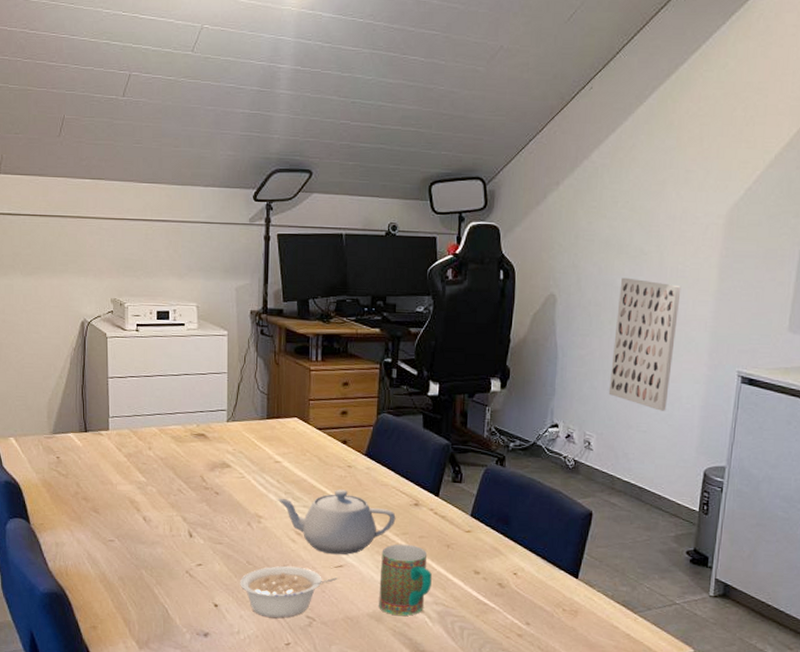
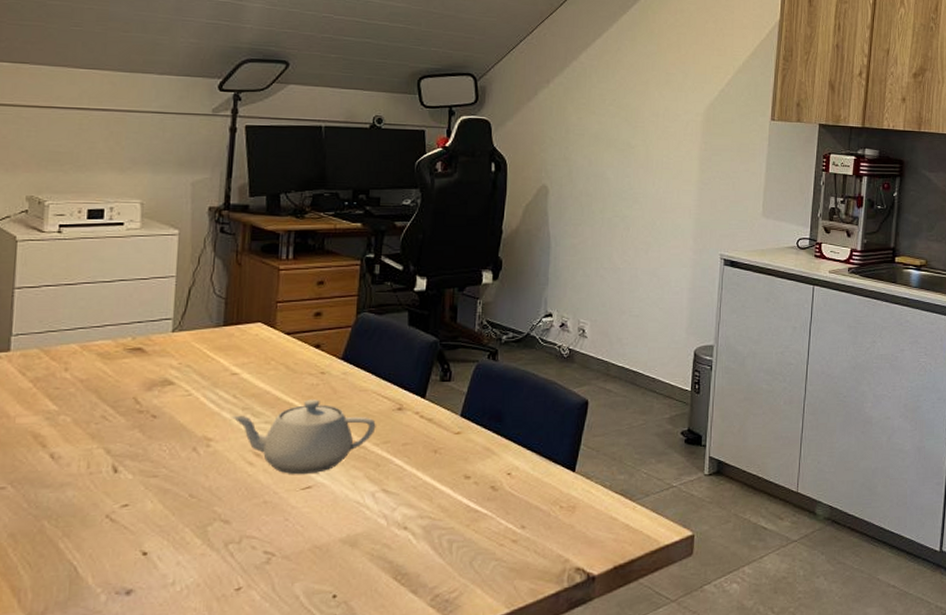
legume: present [240,566,338,618] -> none [179,493,305,559]
mug: present [379,544,432,616] -> none [354,454,417,537]
wall art: present [608,277,681,411] -> none [601,169,666,295]

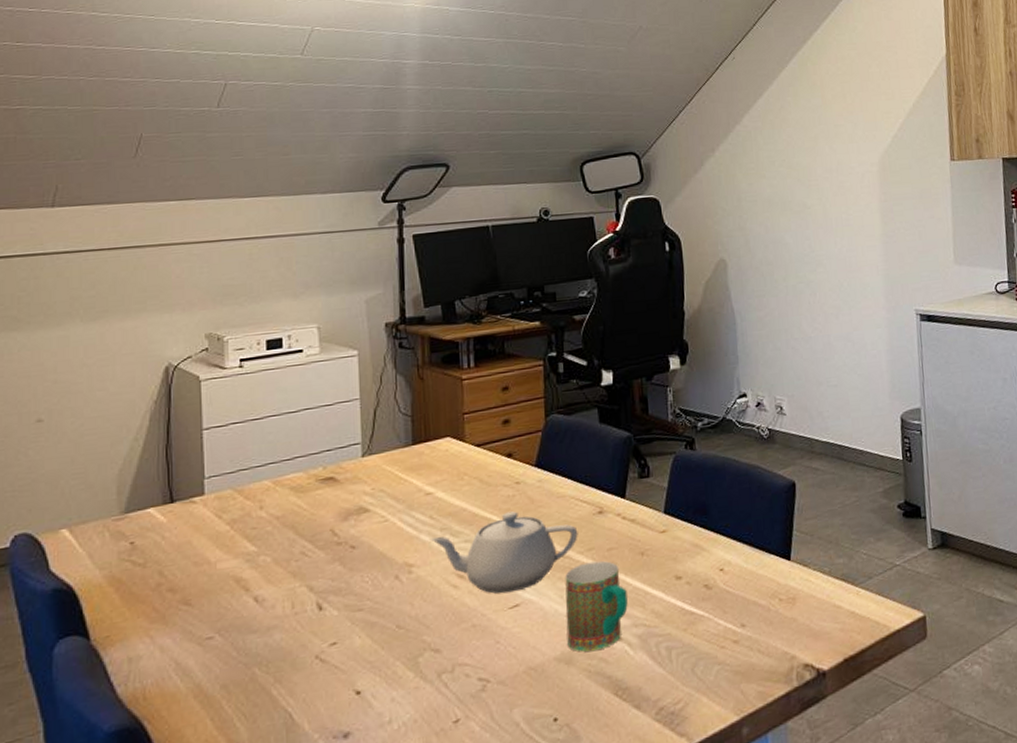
mug: none [354,454,417,537] -> present [565,560,628,652]

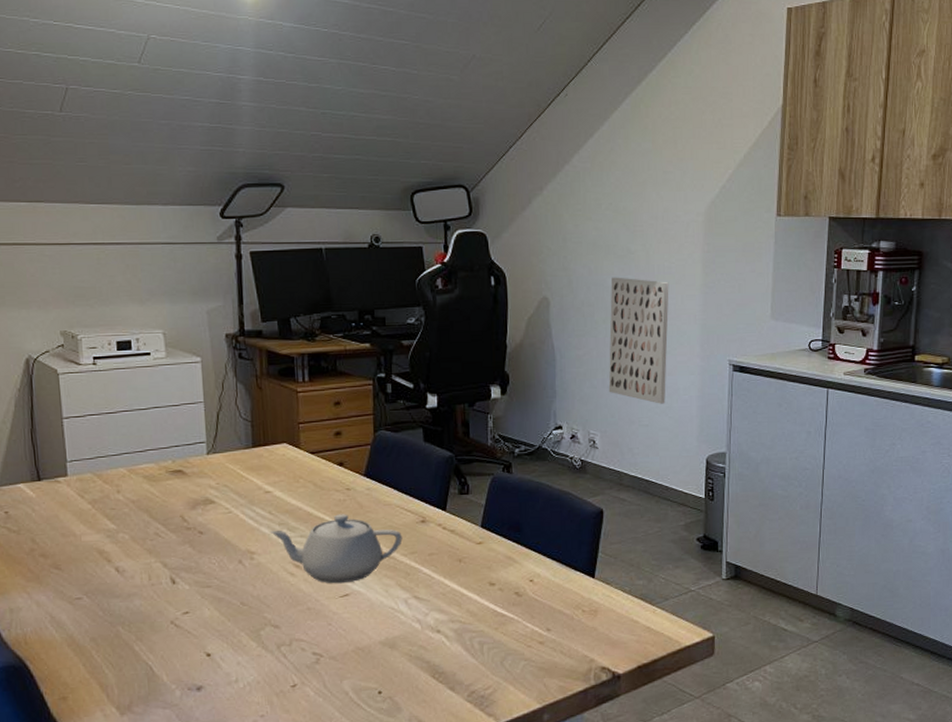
mug: present [565,560,628,652] -> none [390,563,446,640]
wall art: none [788,233,854,362] -> present [608,277,669,404]

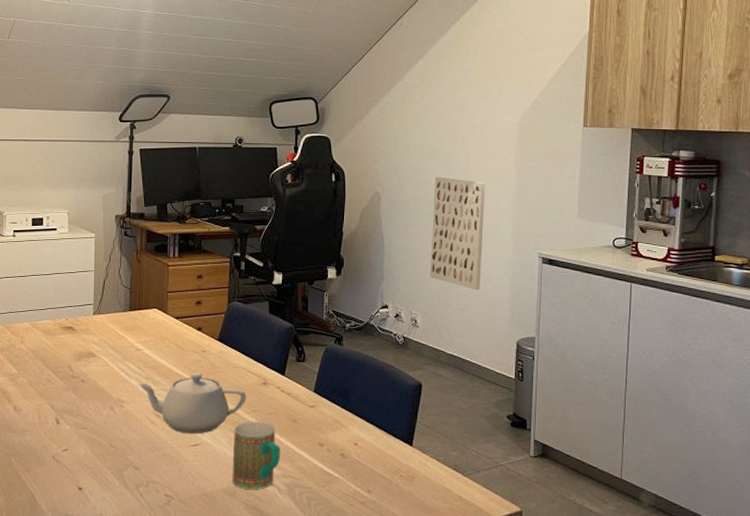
mug: none [390,563,446,640] -> present [232,421,280,490]

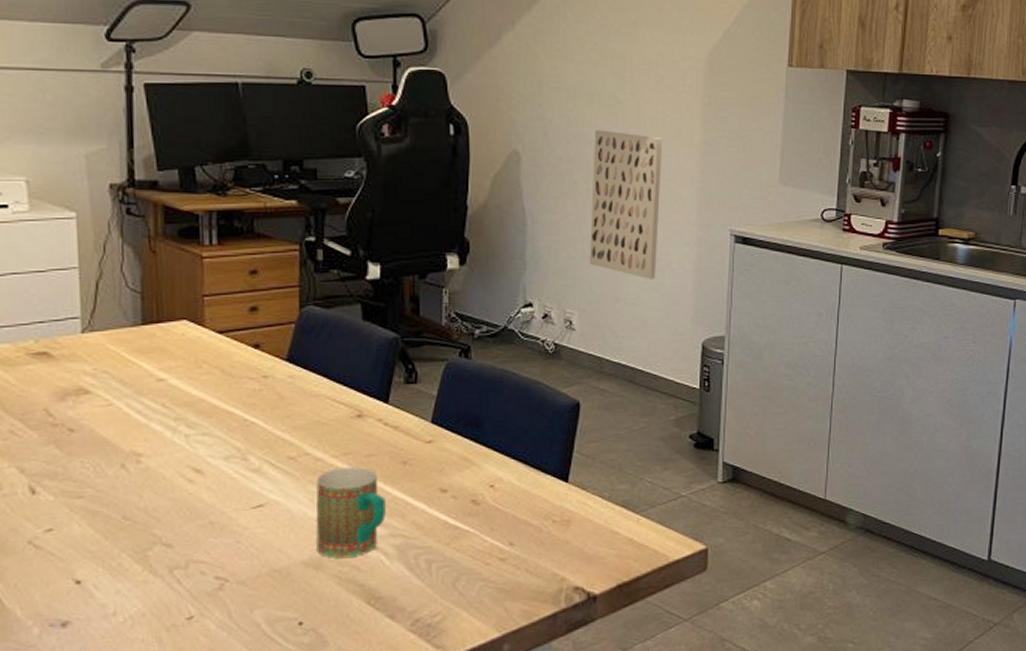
teapot: present [137,372,246,434] -> none [162,407,333,492]

